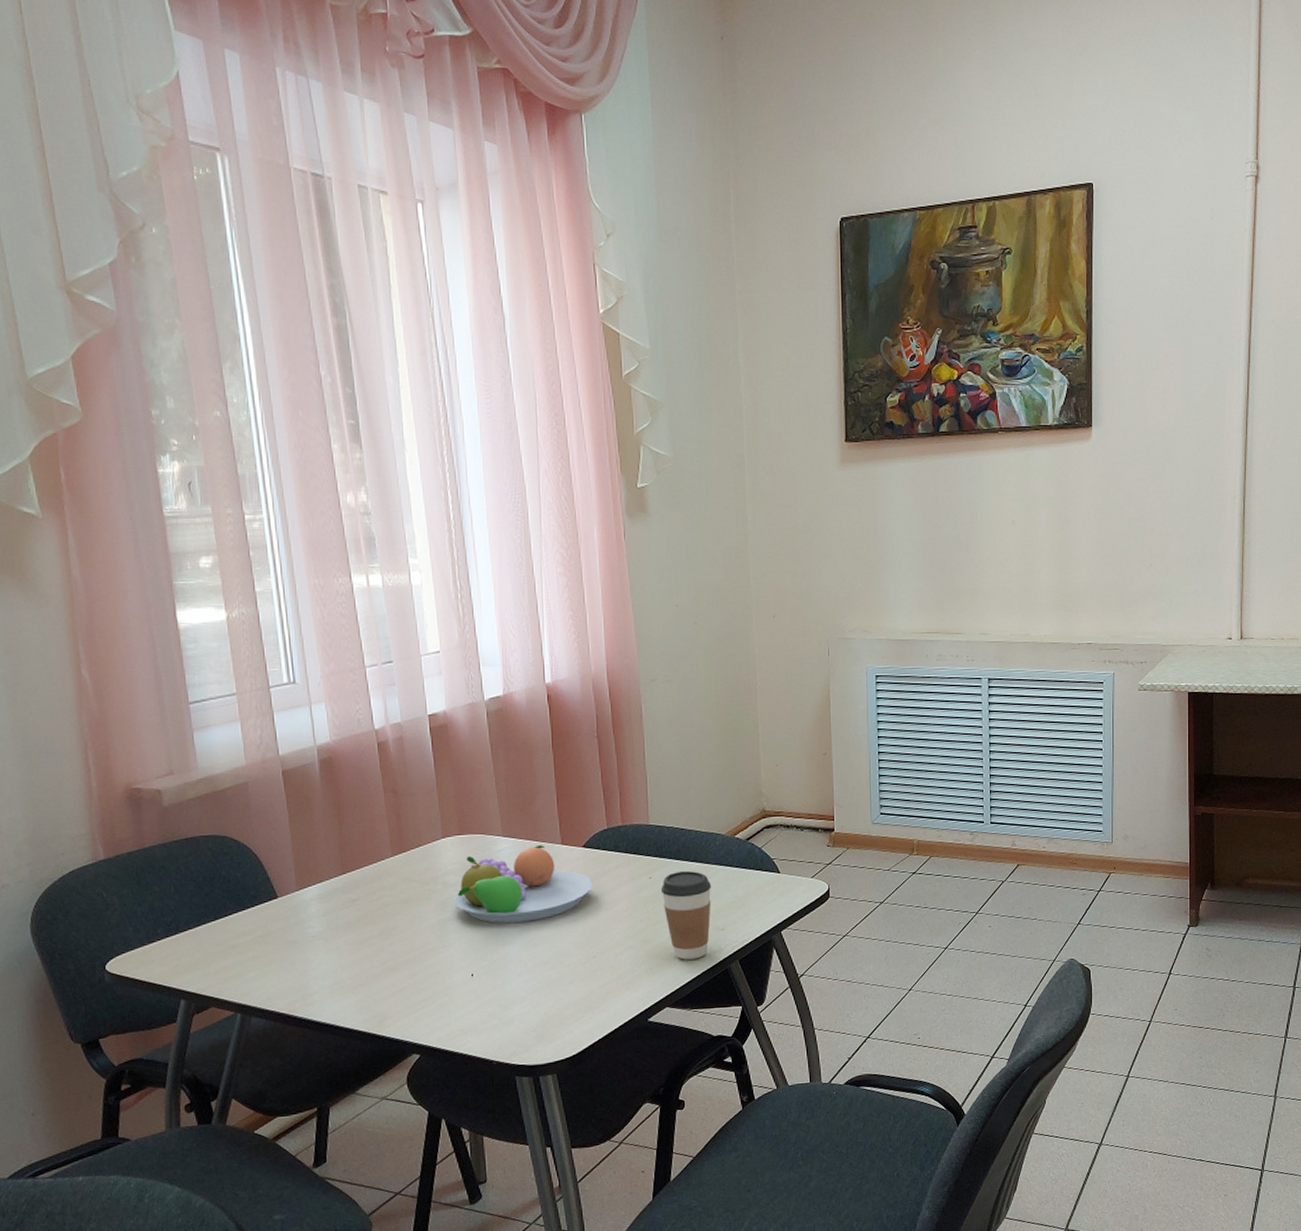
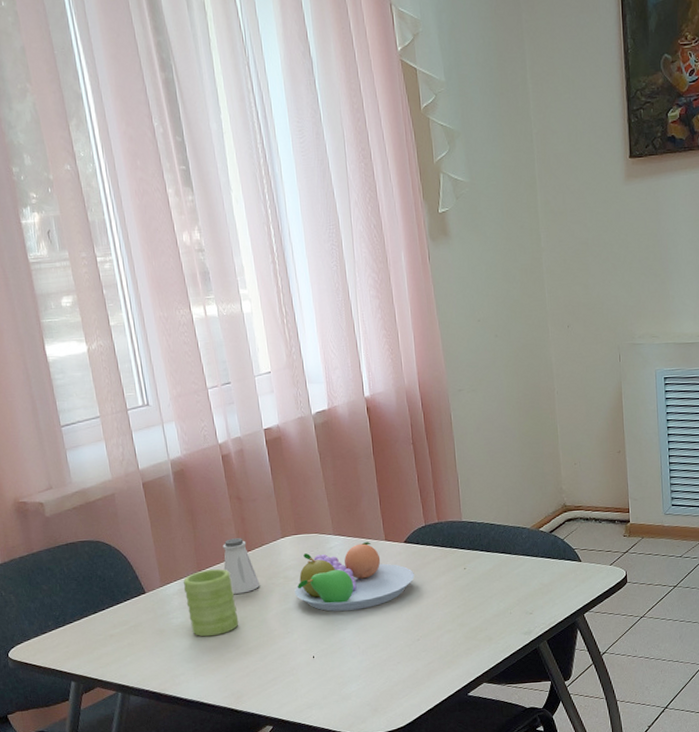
mug: none [323,872,387,950] -> present [183,569,239,637]
saltshaker: none [372,837,415,901] -> present [222,538,260,594]
coffee cup: present [660,870,712,960] -> none [474,561,520,641]

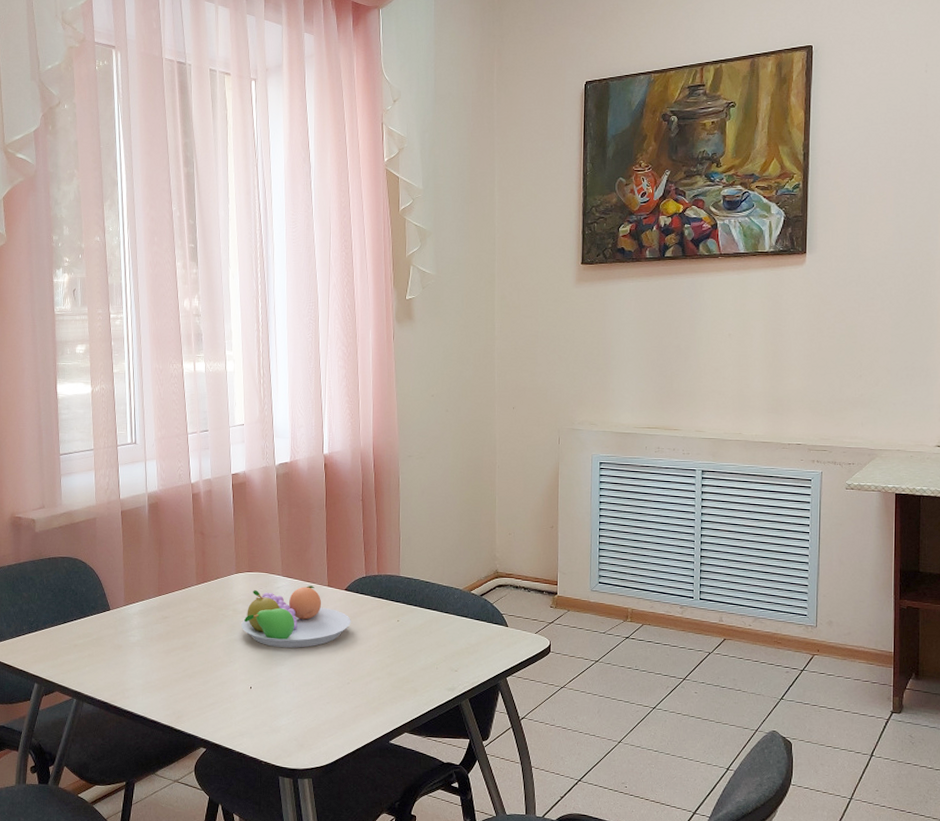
mug: present [183,569,239,637] -> none [143,595,188,657]
saltshaker: present [222,538,260,594] -> none [181,569,211,620]

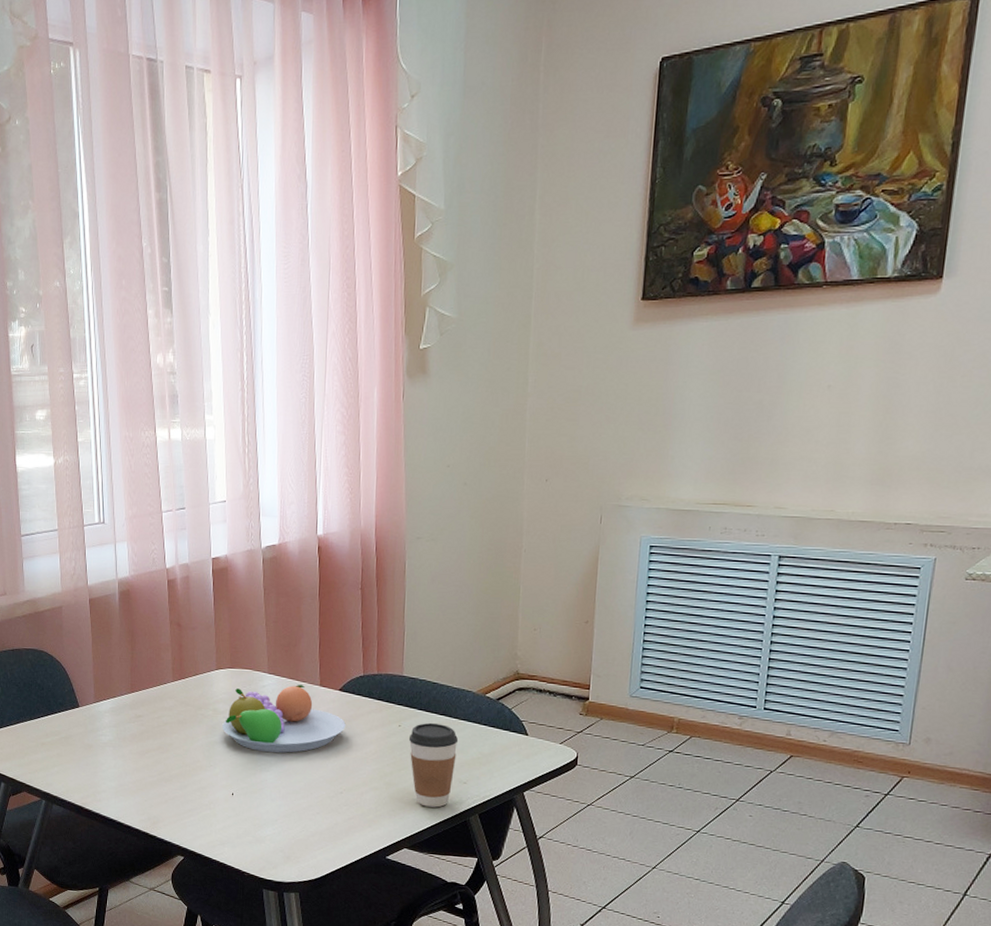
coffee cup: none [406,617,449,694] -> present [408,722,459,808]

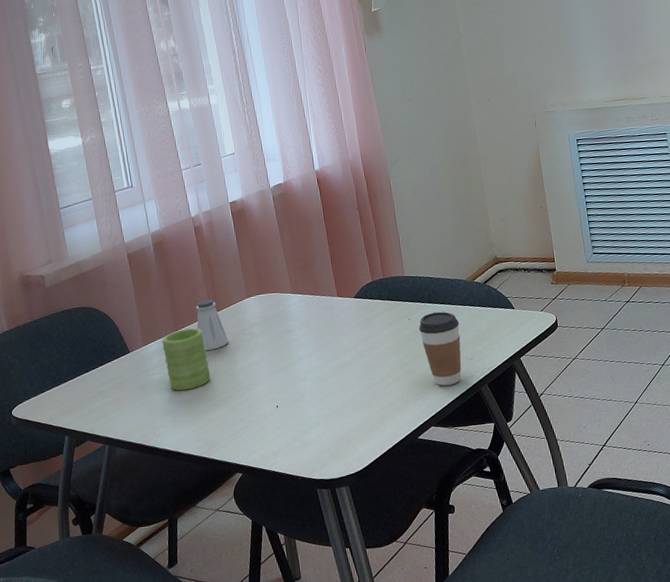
mug: none [115,692,164,759] -> present [162,328,211,391]
saltshaker: none [156,664,189,720] -> present [195,299,229,351]
fruit bowl: present [222,685,346,753] -> none [259,298,365,364]

